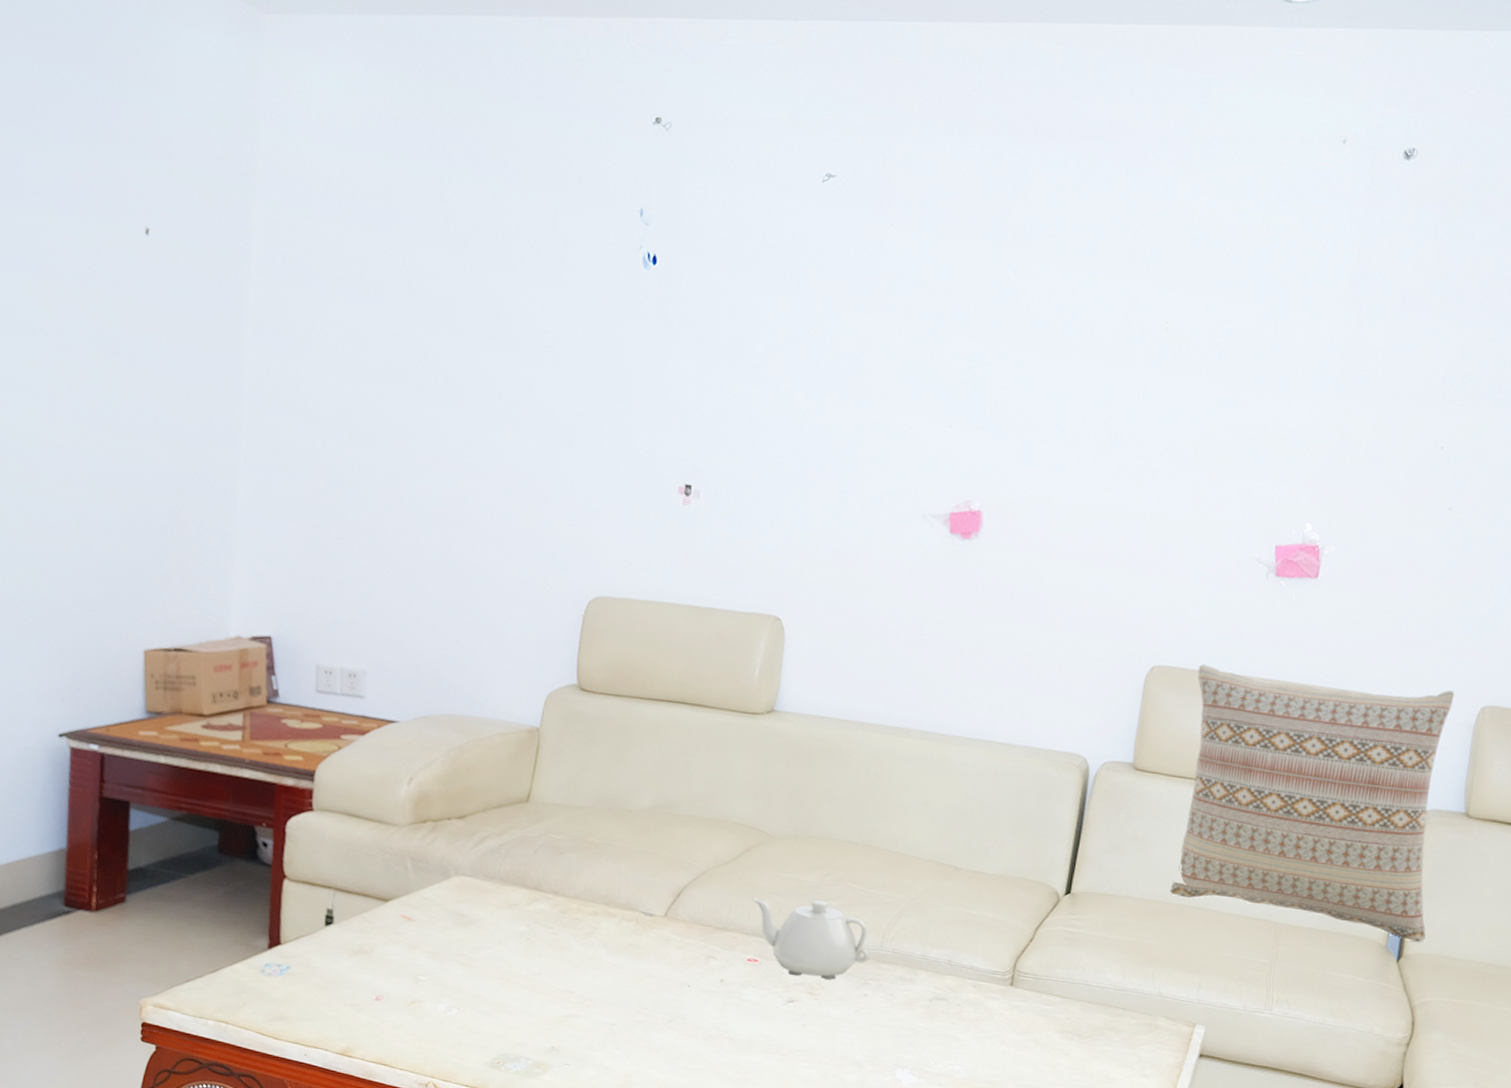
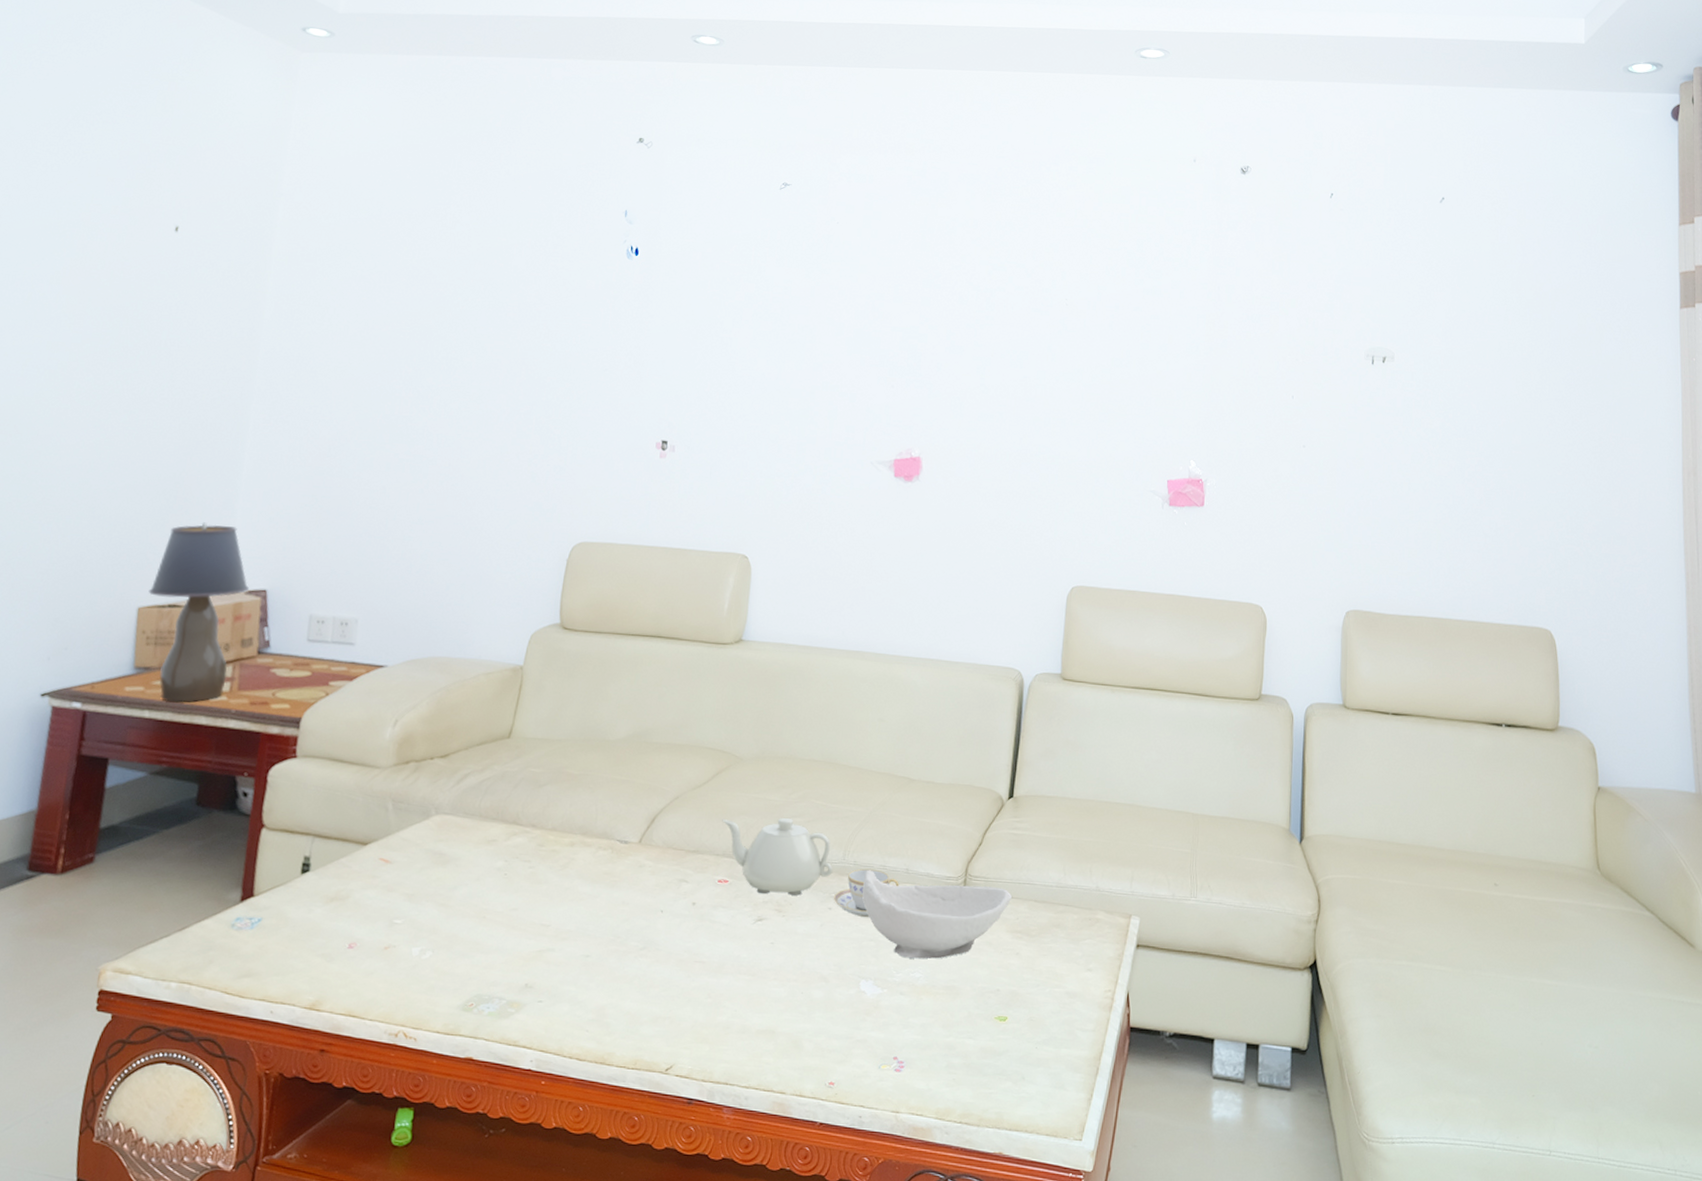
table lamp: none [153,562,254,749] -> present [148,522,250,702]
teacup: none [869,956,941,1006] -> present [833,868,899,917]
bowl: none [900,958,1065,1053] -> present [862,870,1013,959]
pillow: present [1170,664,1455,943] -> none [1100,583,1324,825]

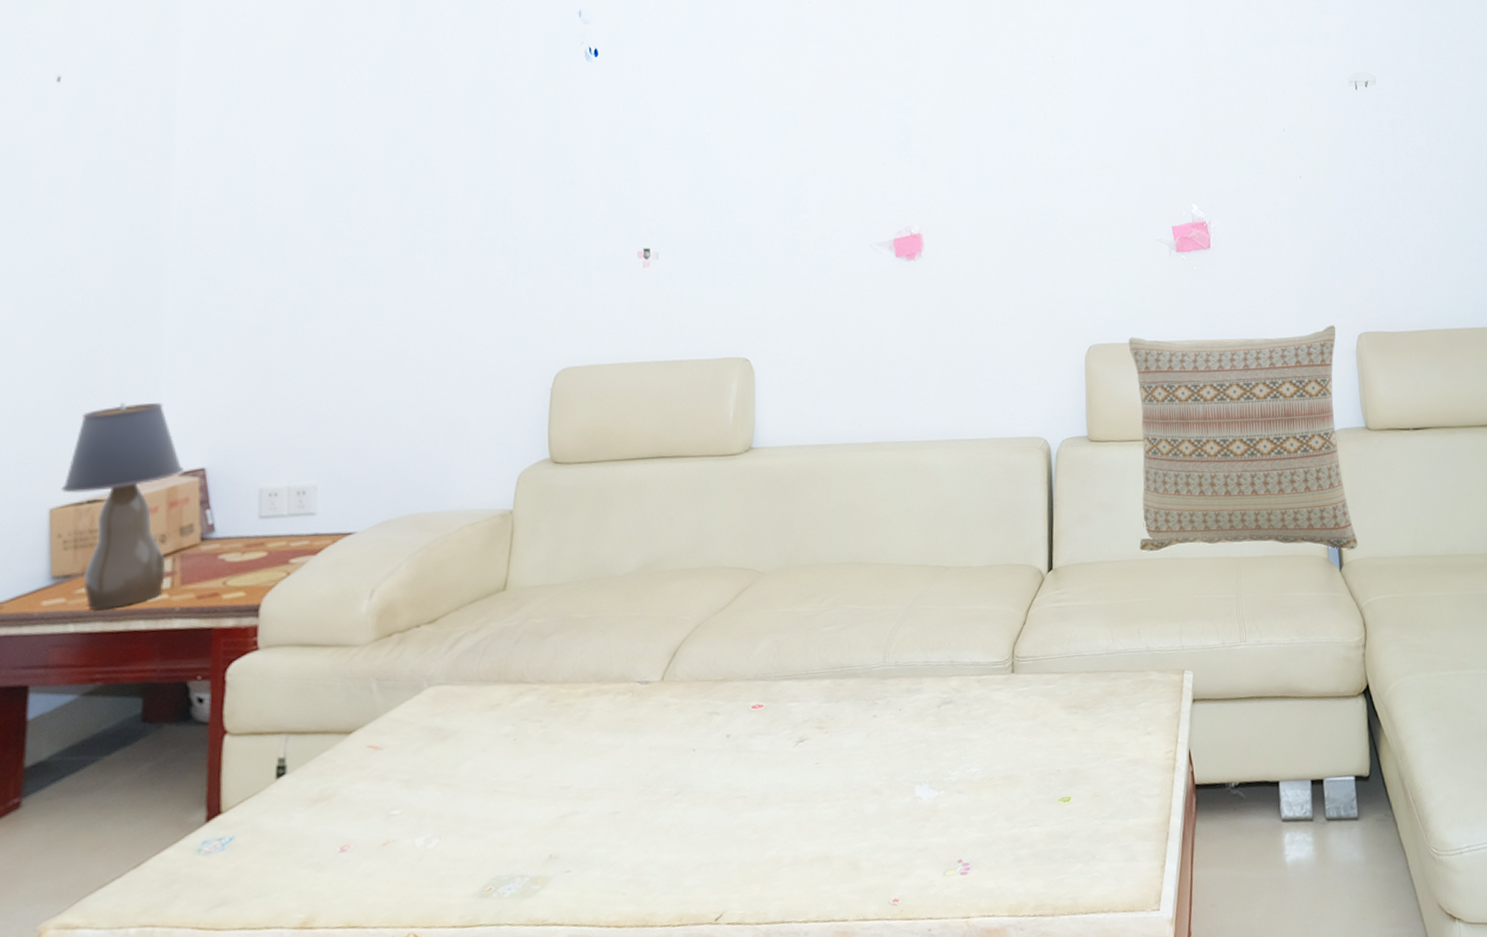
teapot: present [722,817,833,896] -> none [750,627,874,713]
teacup: present [833,868,899,917] -> none [877,666,945,719]
bowl: present [862,870,1013,959] -> none [906,664,1063,754]
pillow: none [1100,583,1324,825] -> present [1128,325,1358,552]

